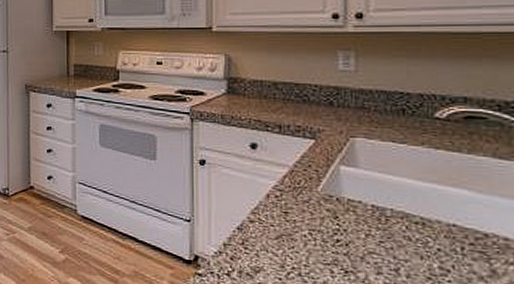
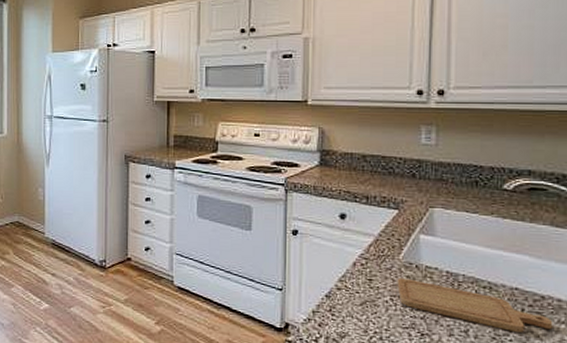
chopping board: none [316,211,500,274] -> present [397,278,553,333]

